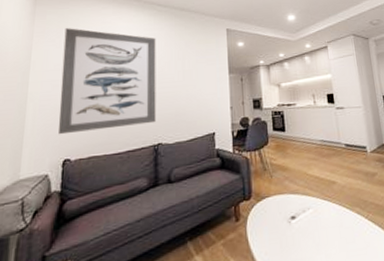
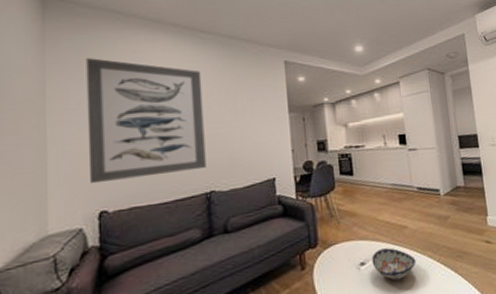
decorative bowl: none [302,202,345,236] -> present [371,247,416,281]

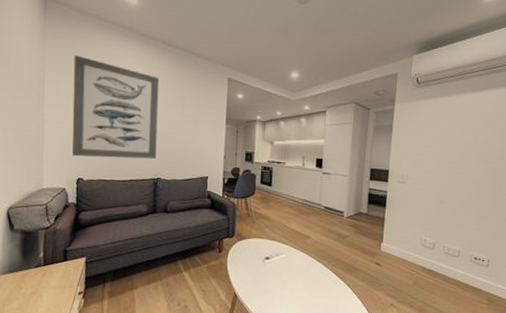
decorative bowl: present [371,247,416,281] -> none [275,250,312,277]

